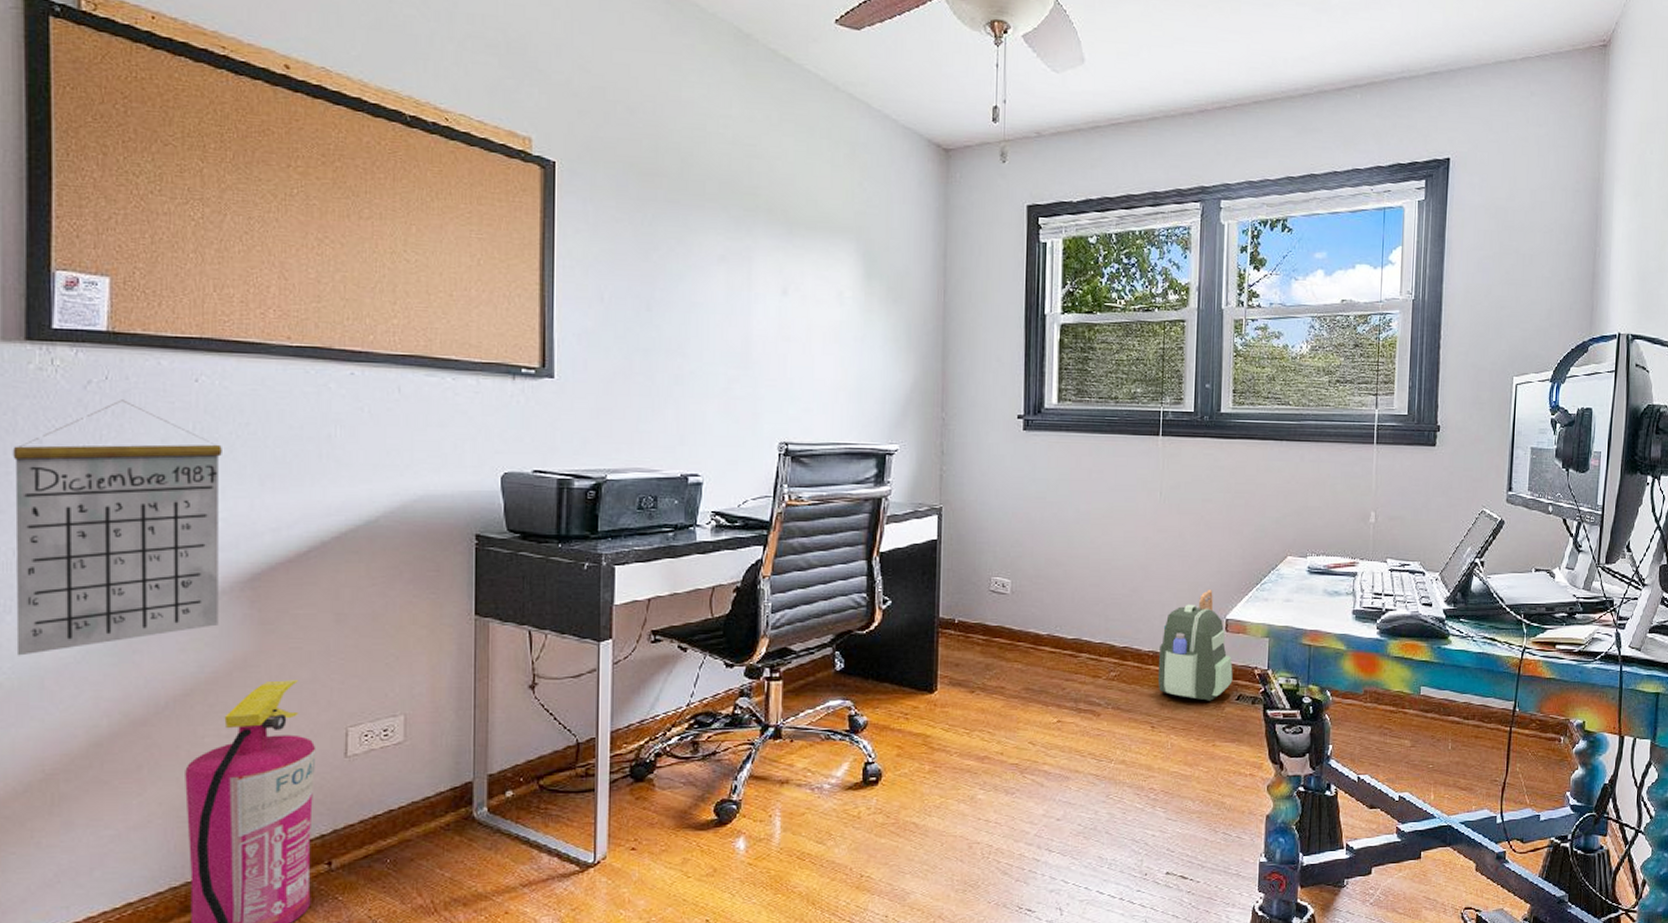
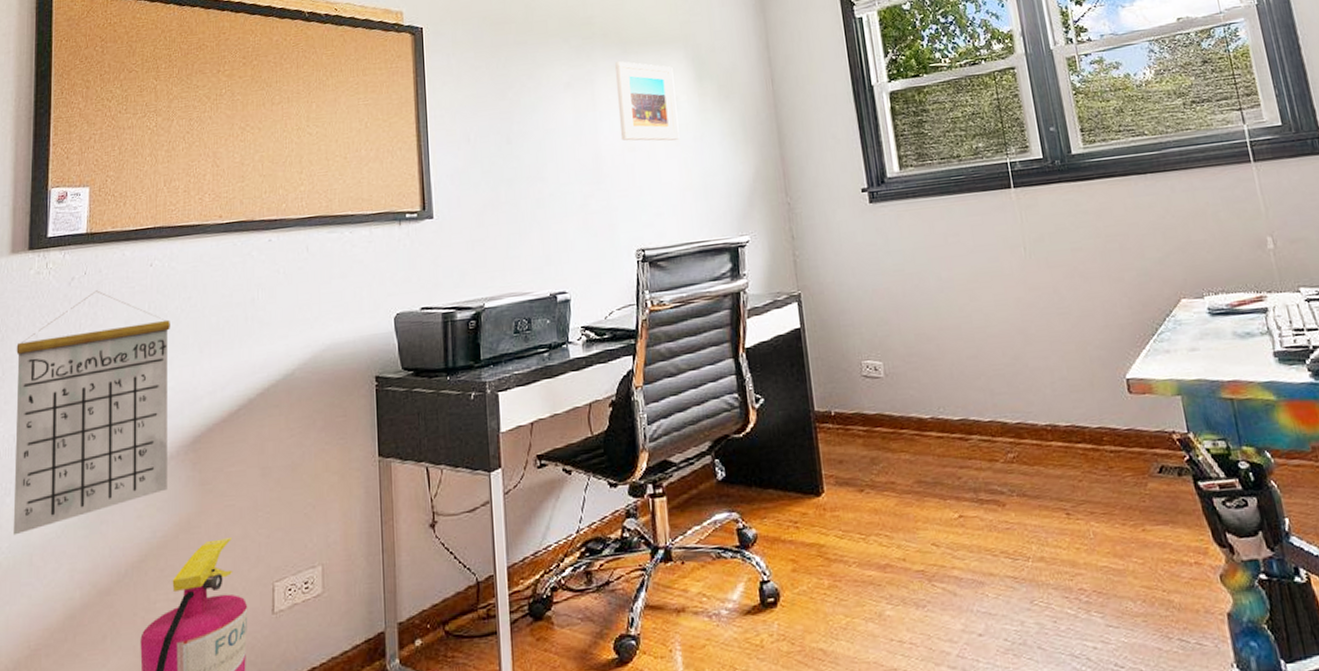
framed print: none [775,242,841,336] -> present [615,61,680,141]
backpack: present [1157,590,1233,701] -> none [1056,347,1150,477]

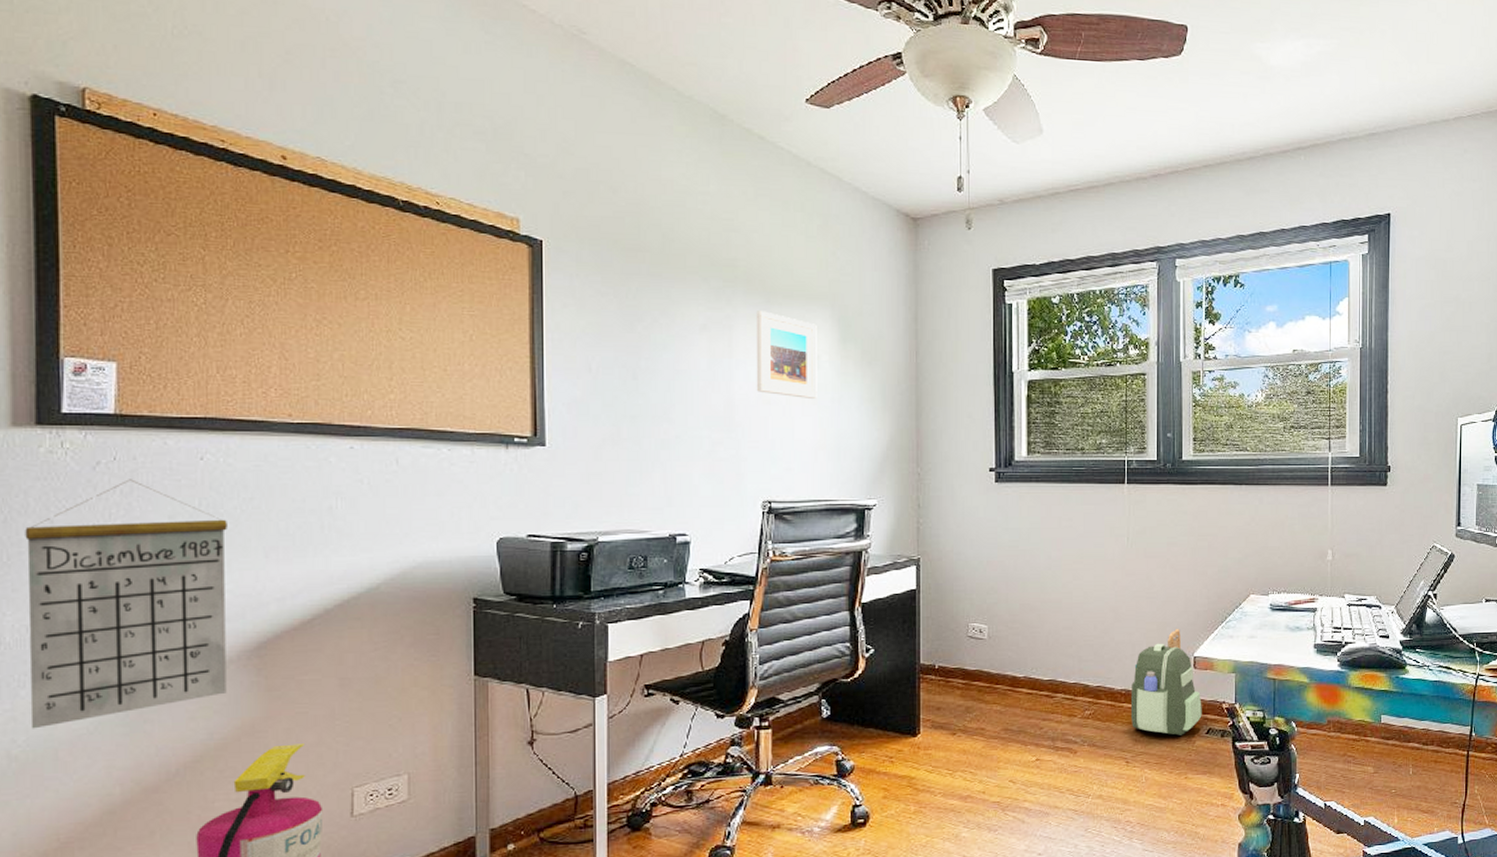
backpack: none [1056,347,1150,477] -> present [1130,629,1202,736]

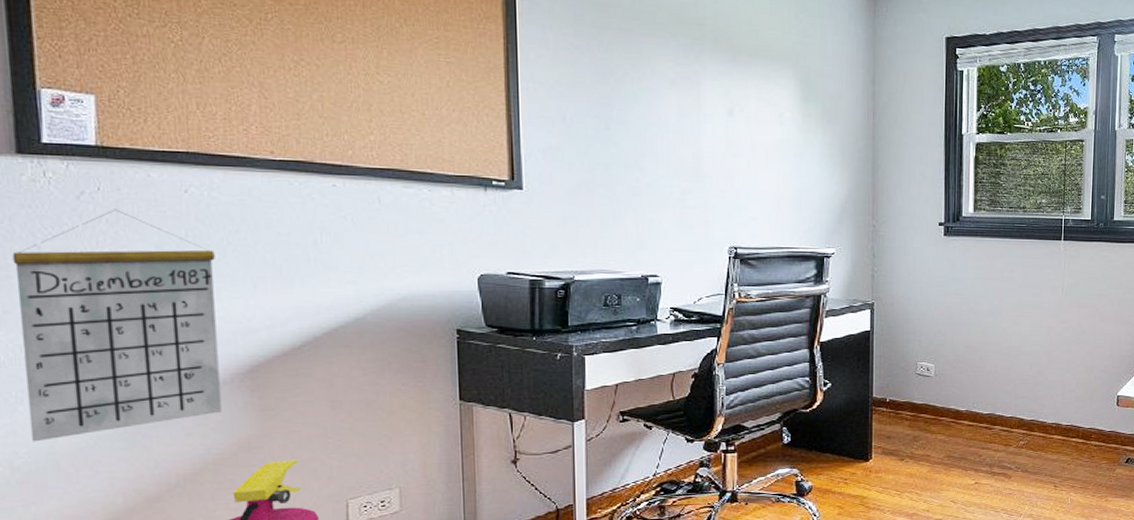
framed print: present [756,311,817,398] -> none [723,68,781,153]
backpack: present [1130,629,1202,736] -> none [1059,371,1123,464]

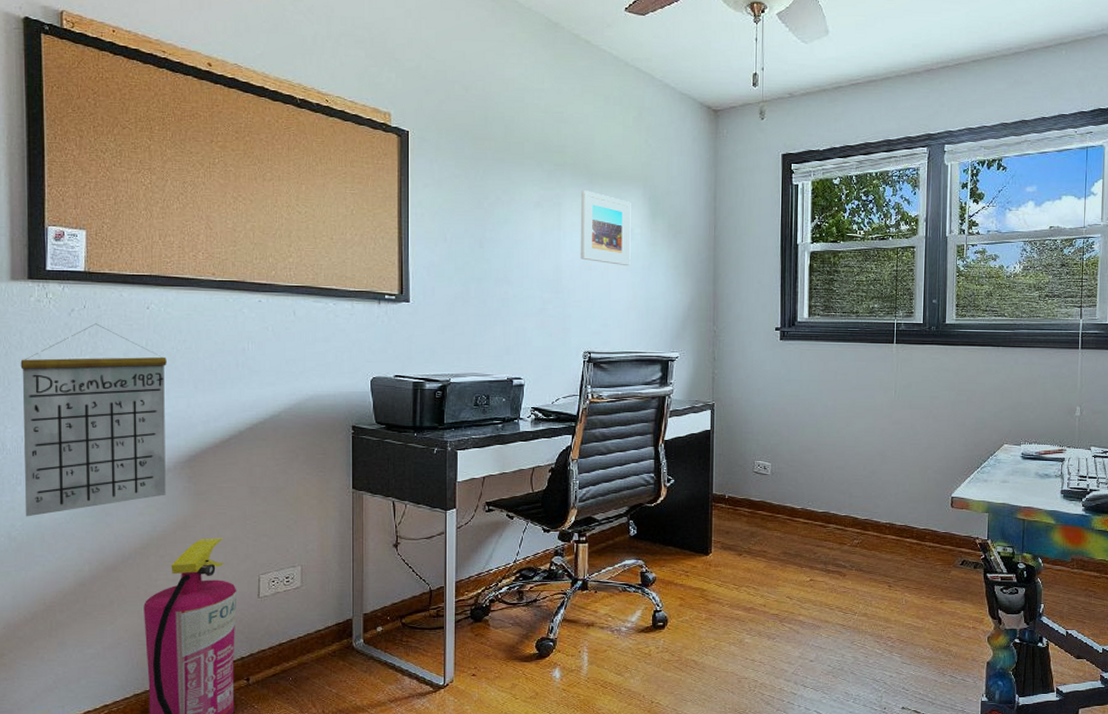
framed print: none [723,68,781,153] -> present [580,190,631,265]

